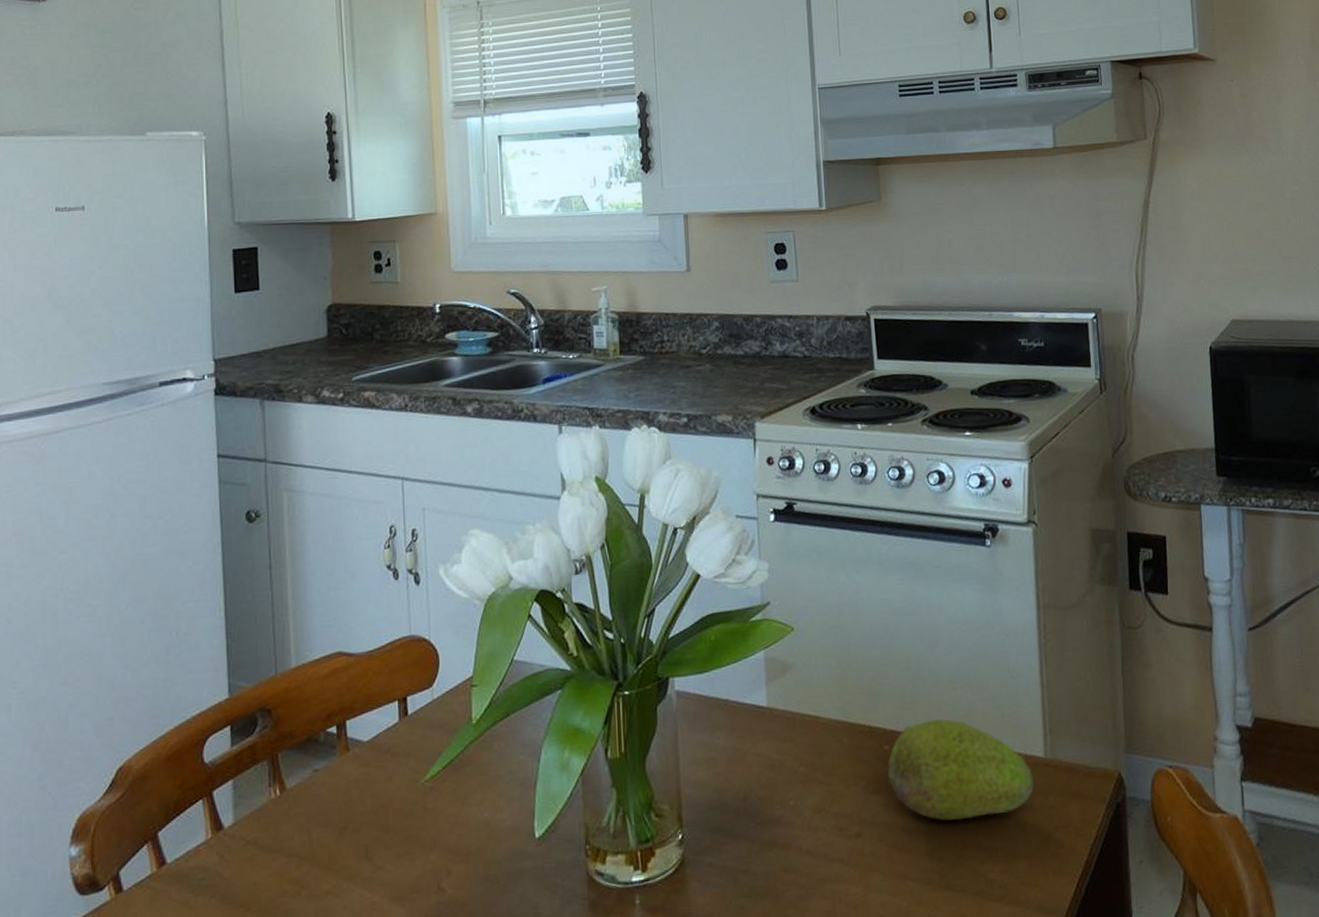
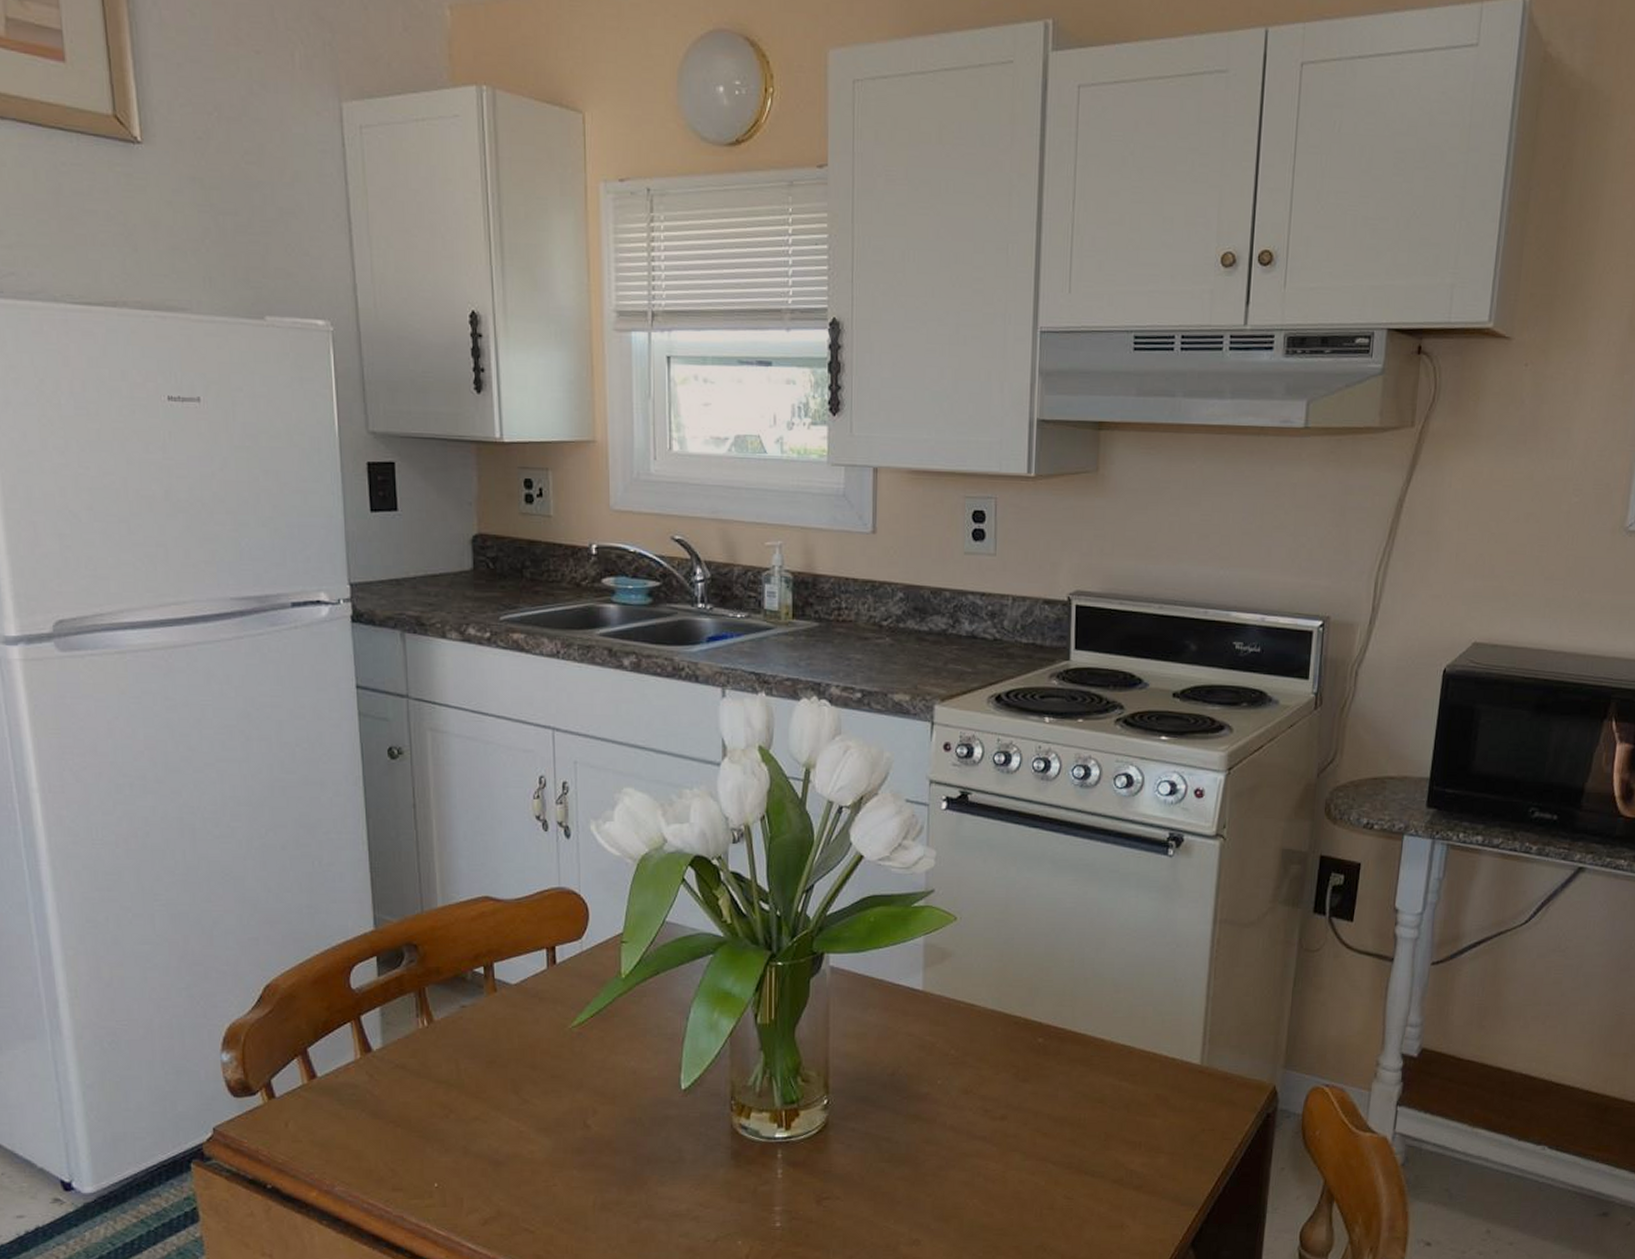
fruit: present [887,719,1034,821] -> none [1038,1018,1187,1114]

